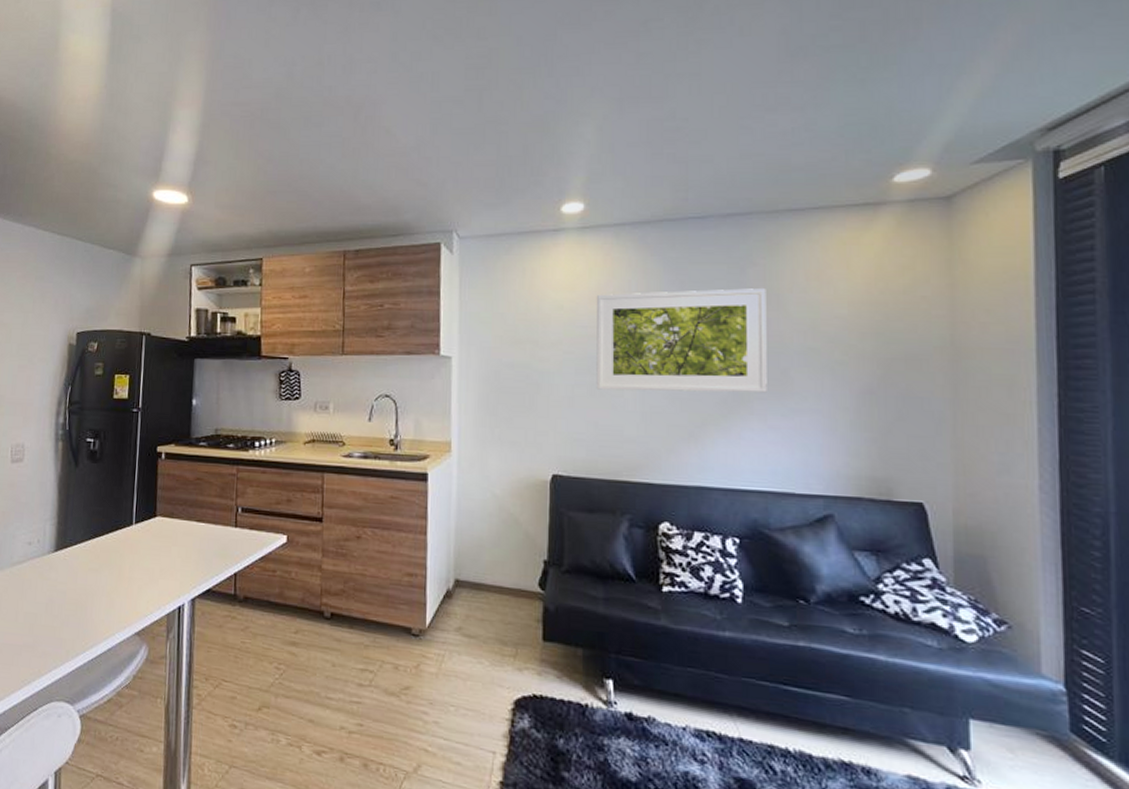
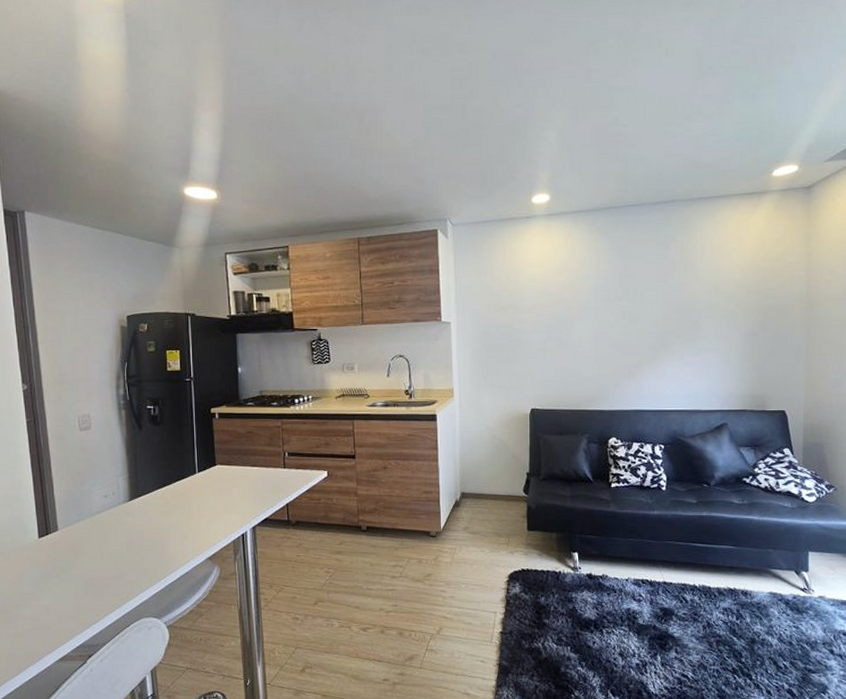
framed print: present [596,288,767,393] -> none [561,260,684,342]

